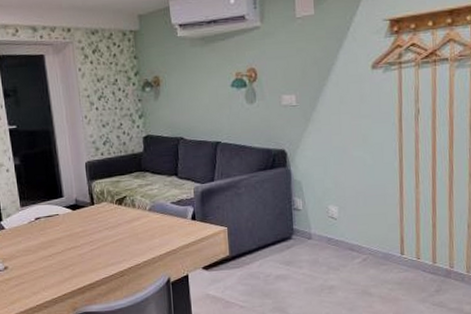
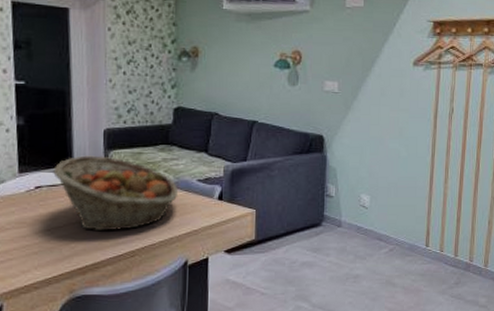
fruit basket: none [48,186,156,255] -> present [53,155,179,232]

